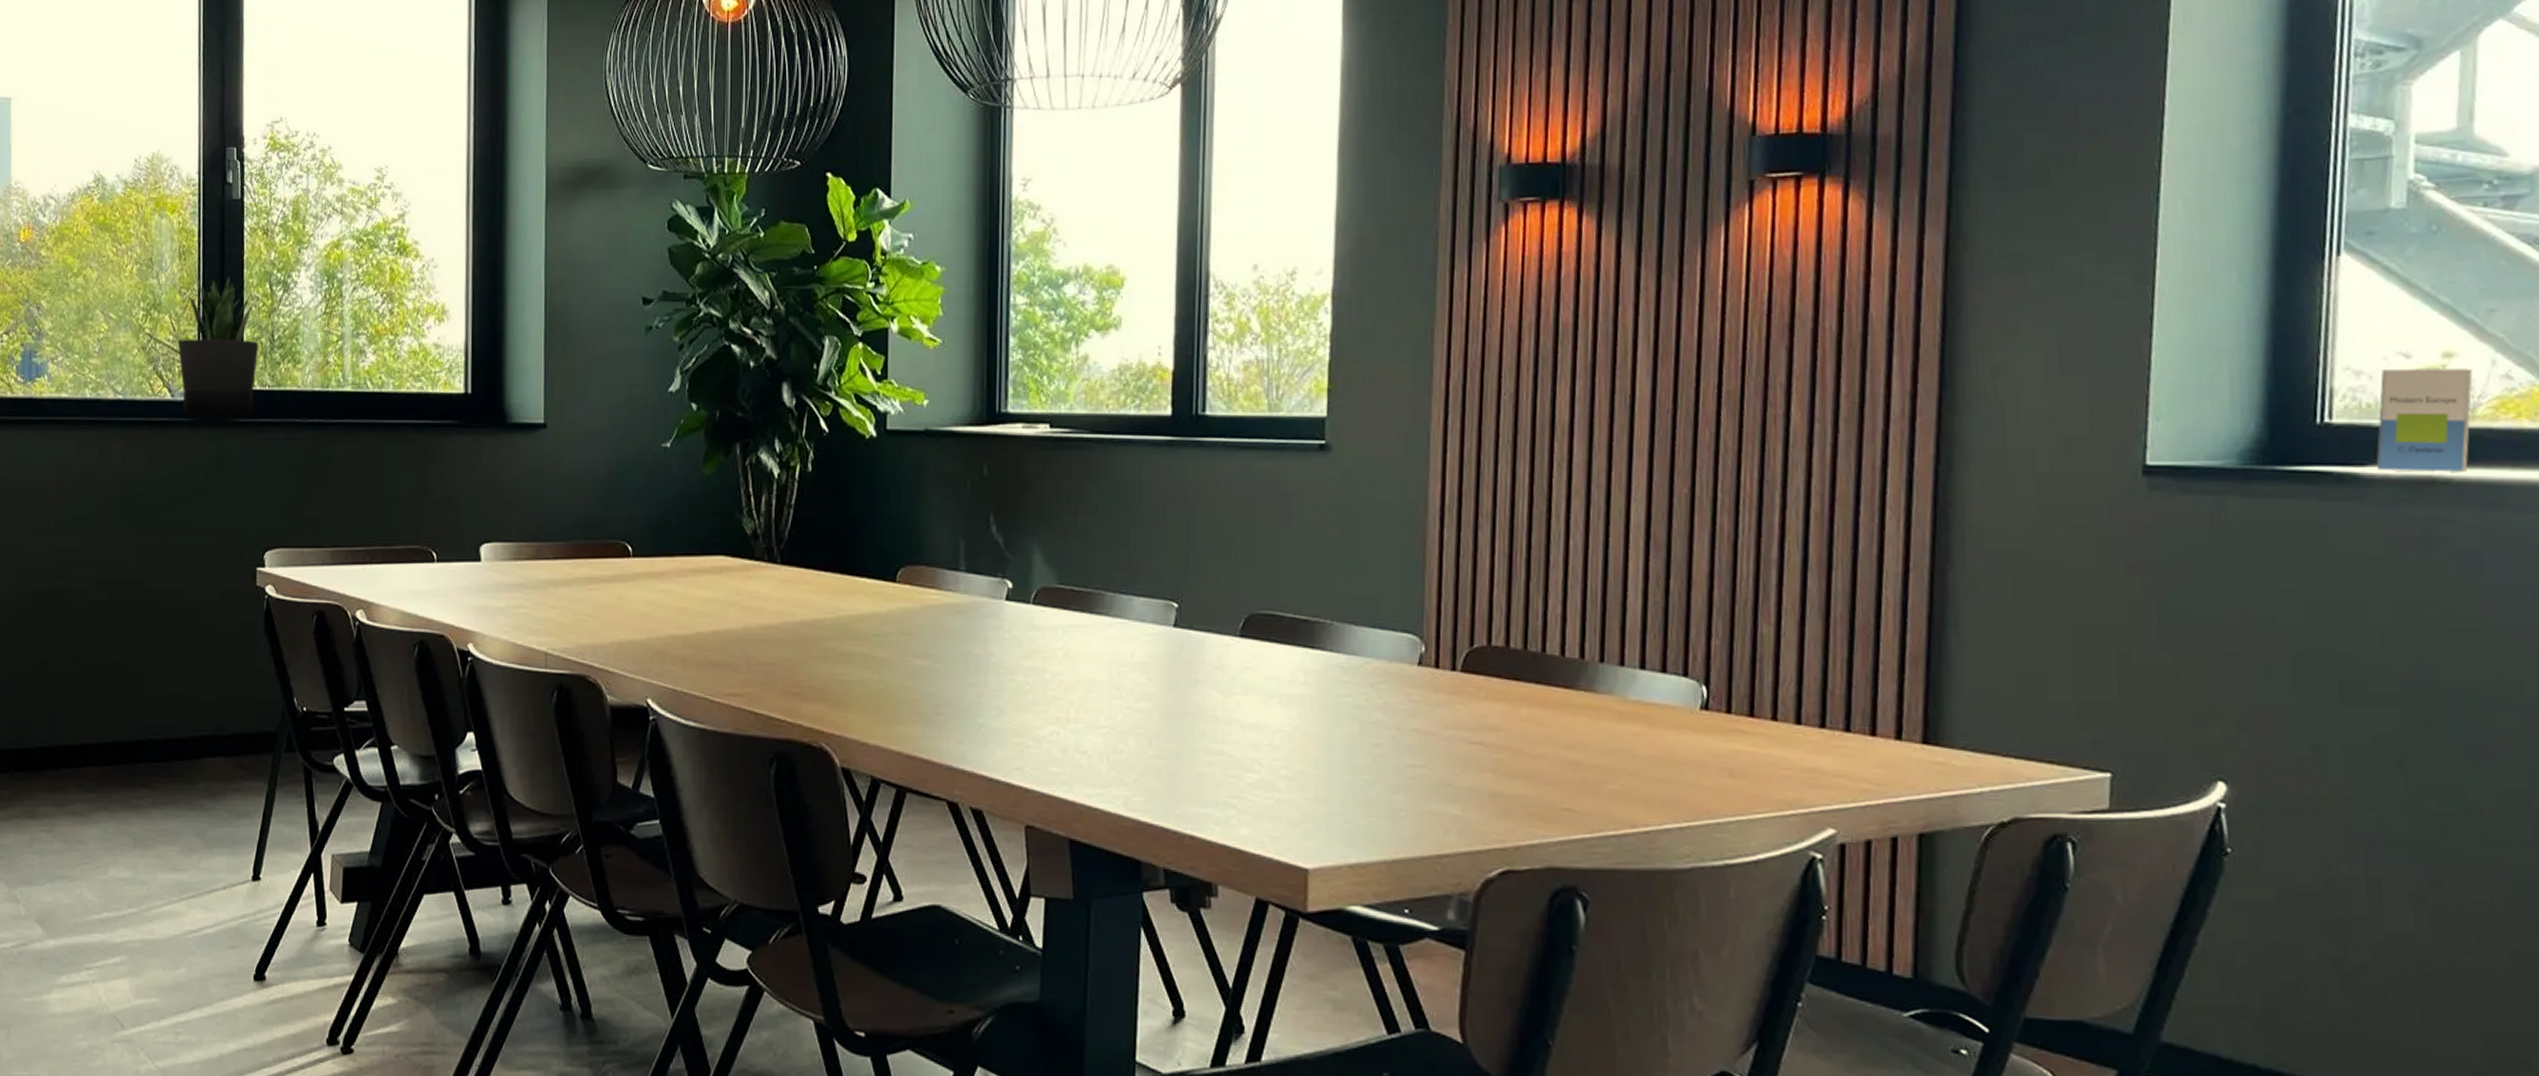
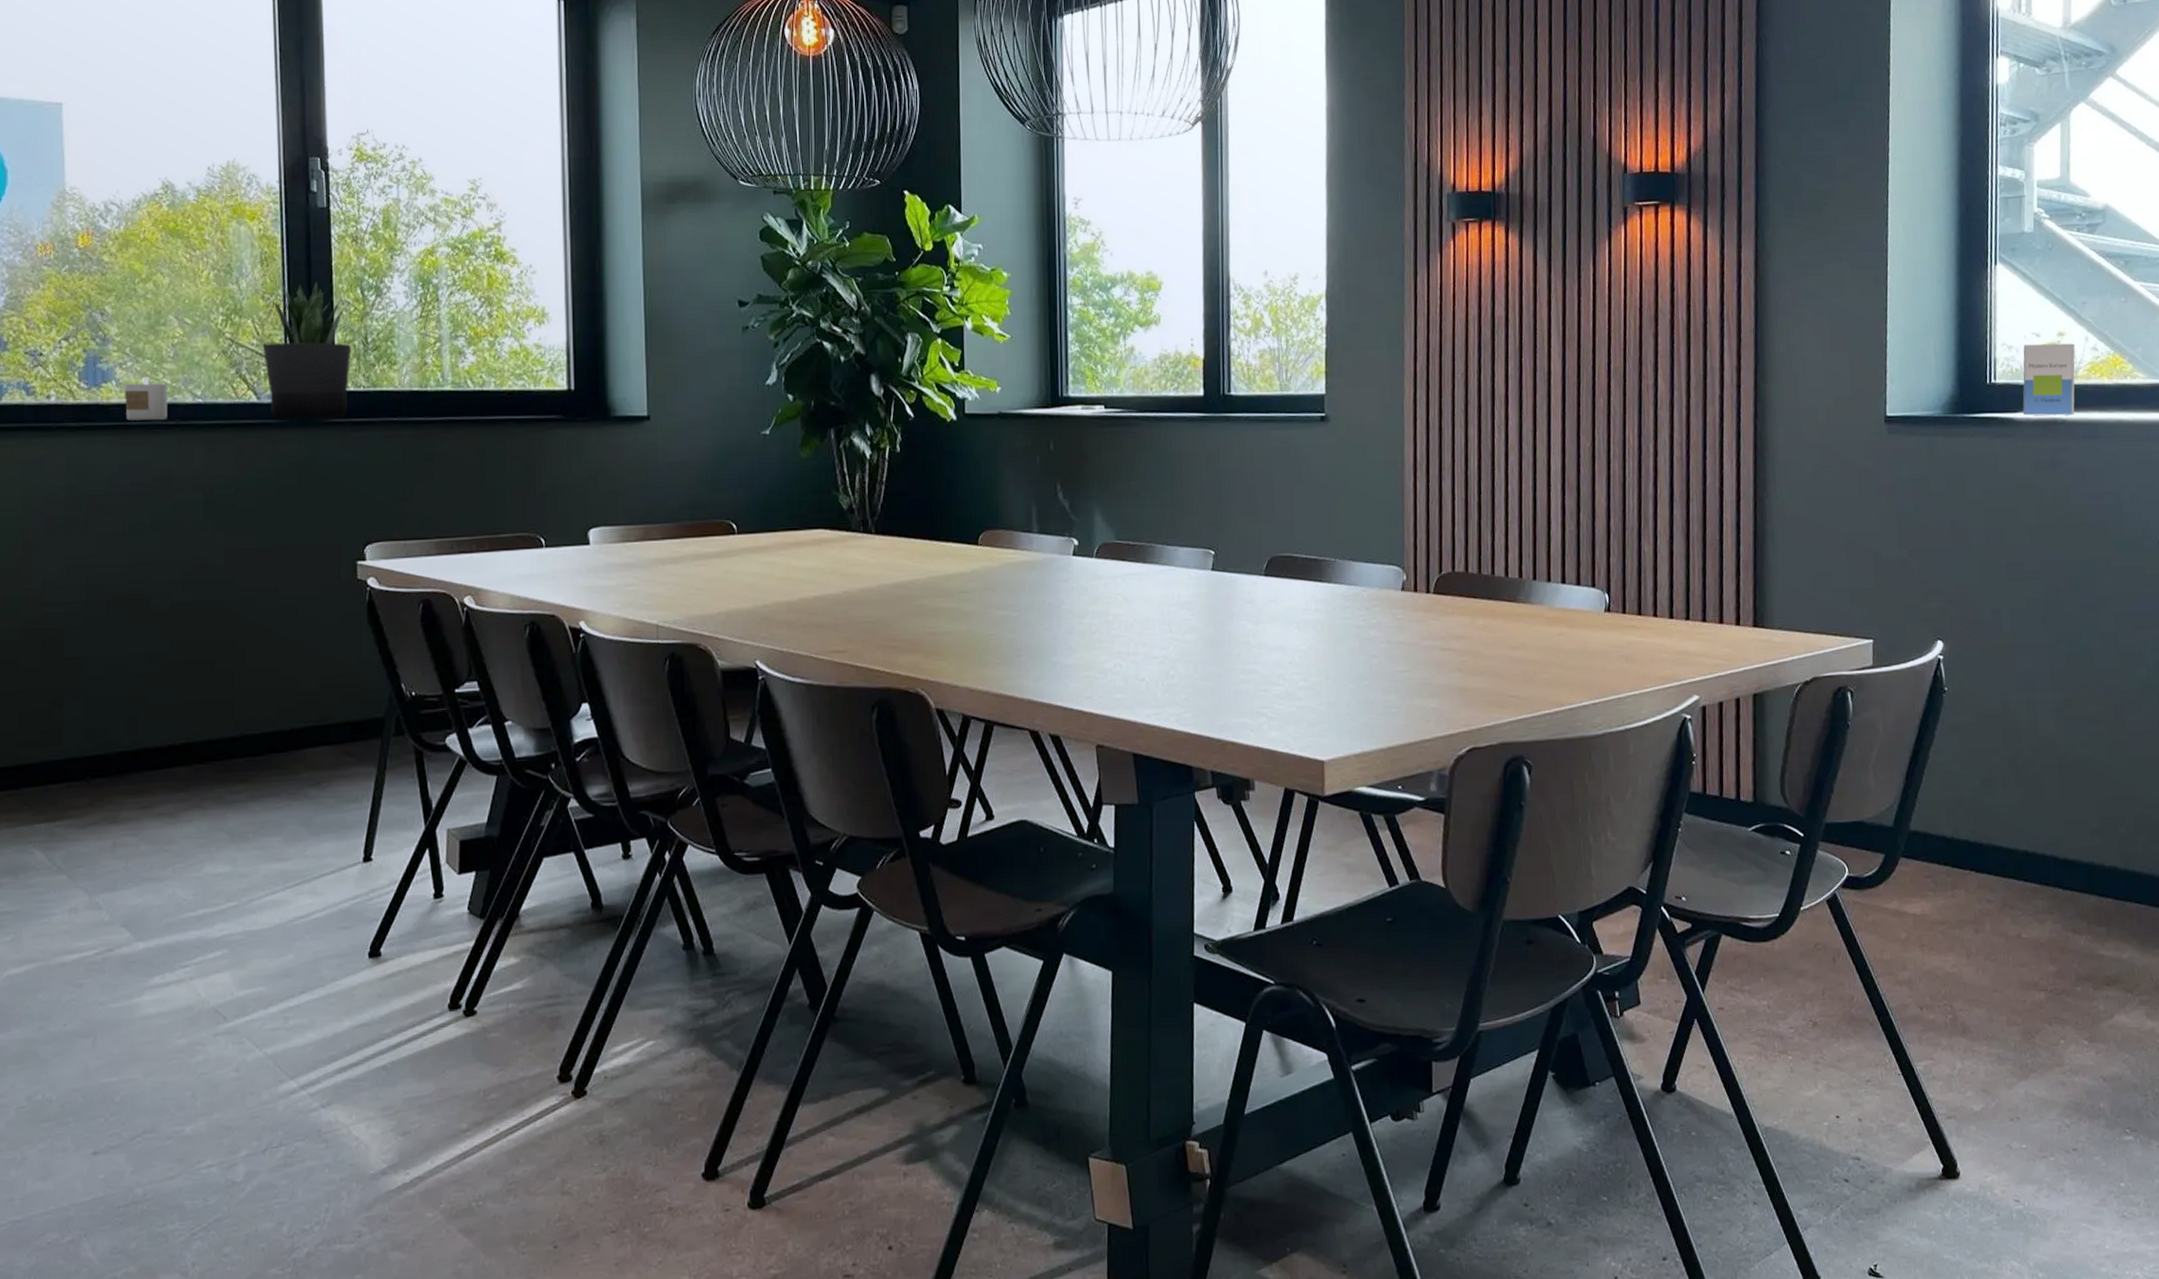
candle: none [54,372,92,416] -> present [124,377,167,421]

